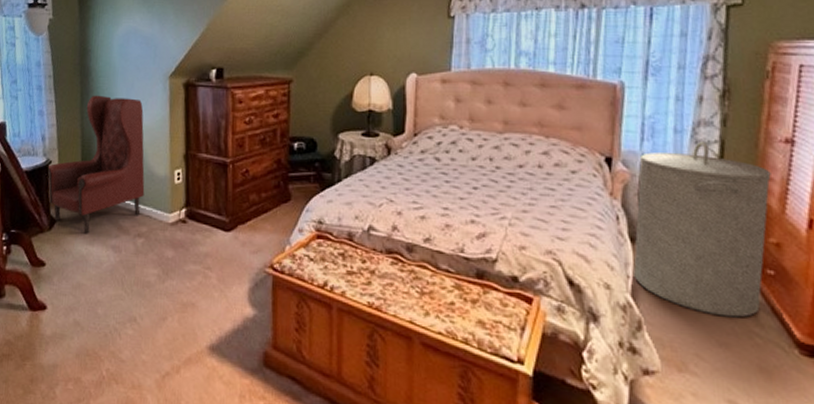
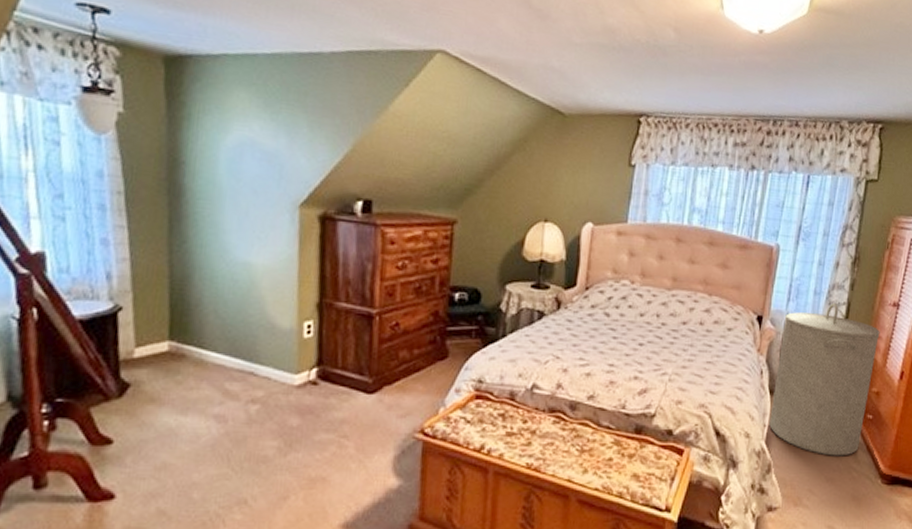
armchair: present [45,95,145,234] -> none [112,222,263,401]

